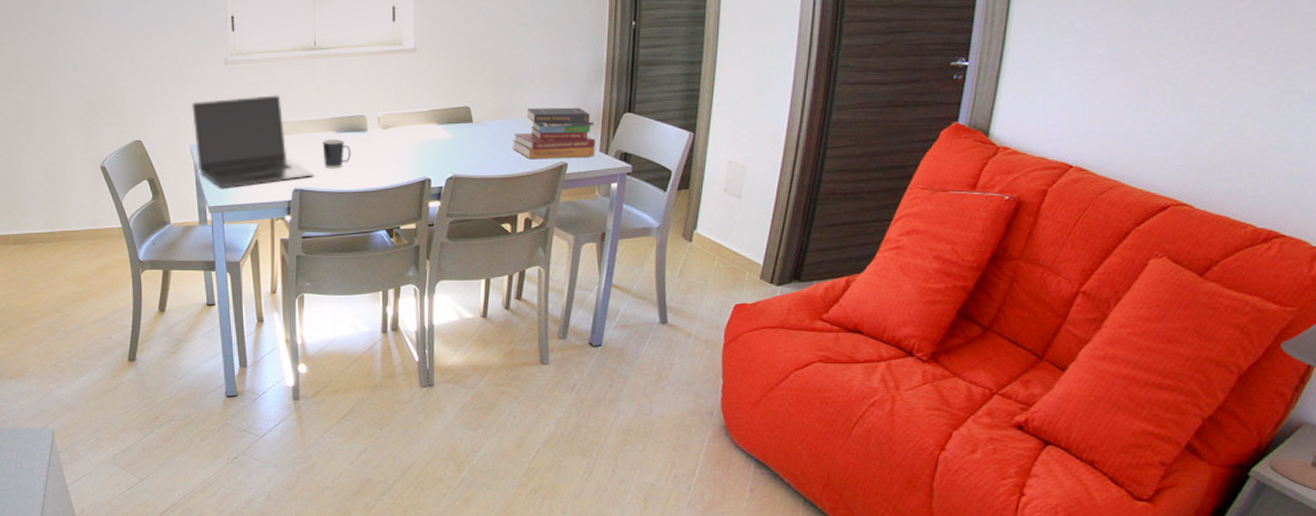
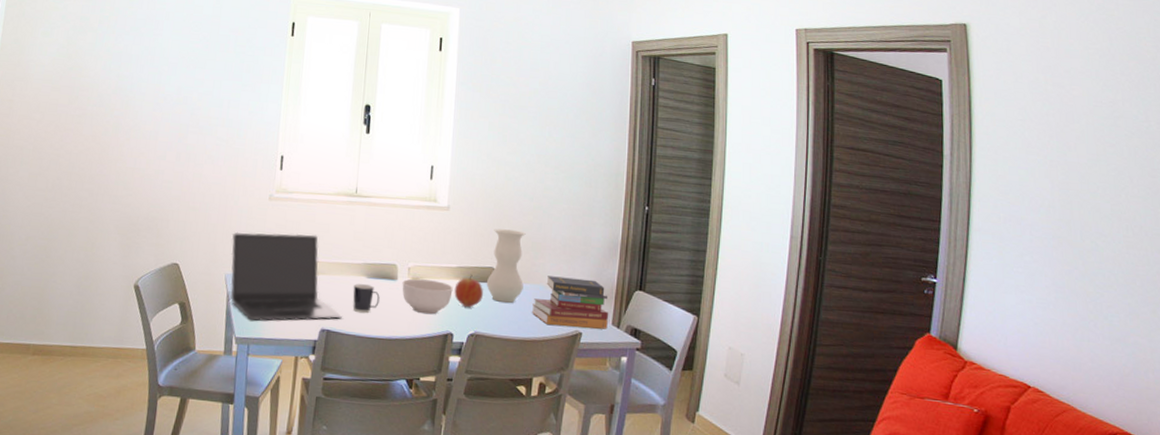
bowl: none [373,127,427,163] -> present [402,278,453,315]
fruit: none [428,116,460,151] -> present [454,274,484,308]
vase: none [461,64,502,141] -> present [486,228,526,303]

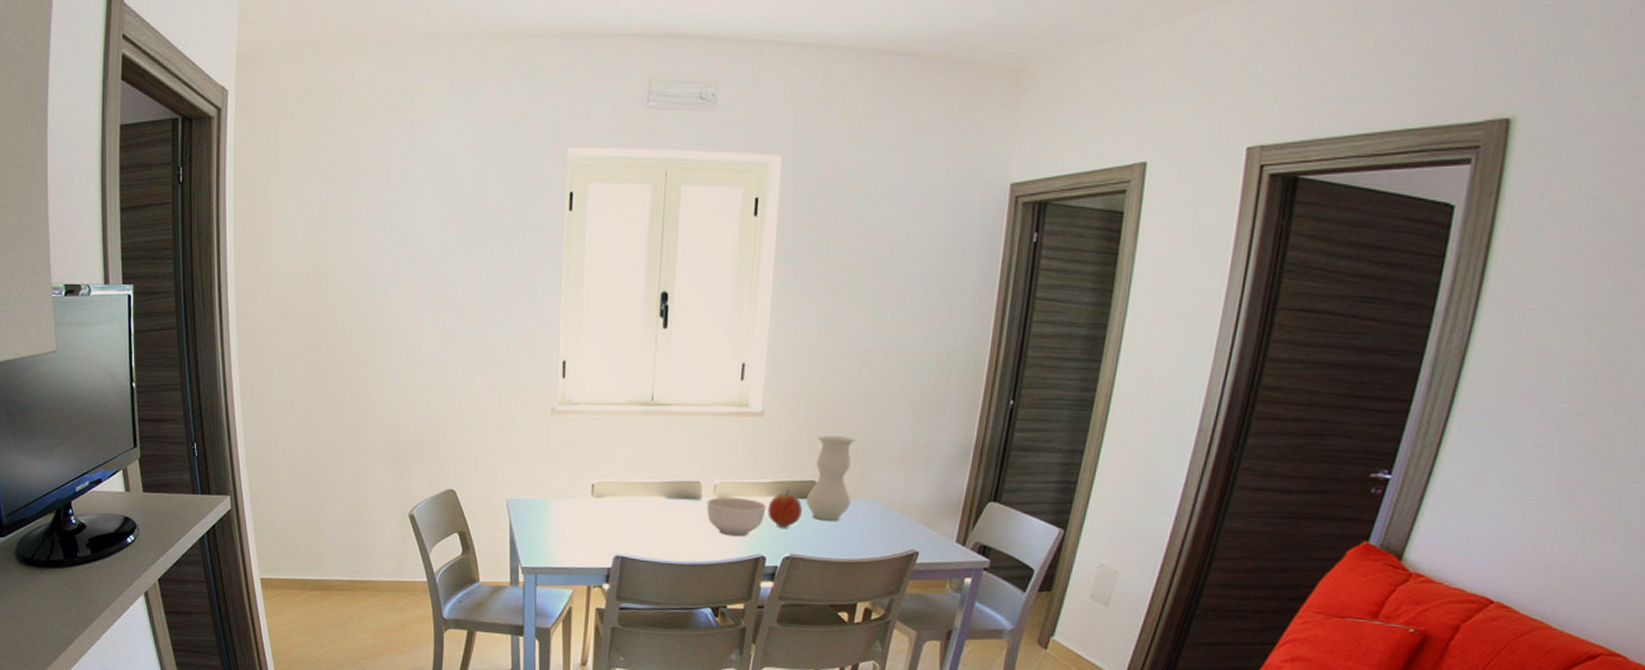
laptop: present [230,232,342,320] -> none [511,451,638,549]
mug: present [353,284,380,313] -> none [650,505,681,537]
books: present [531,276,609,330] -> none [858,488,954,548]

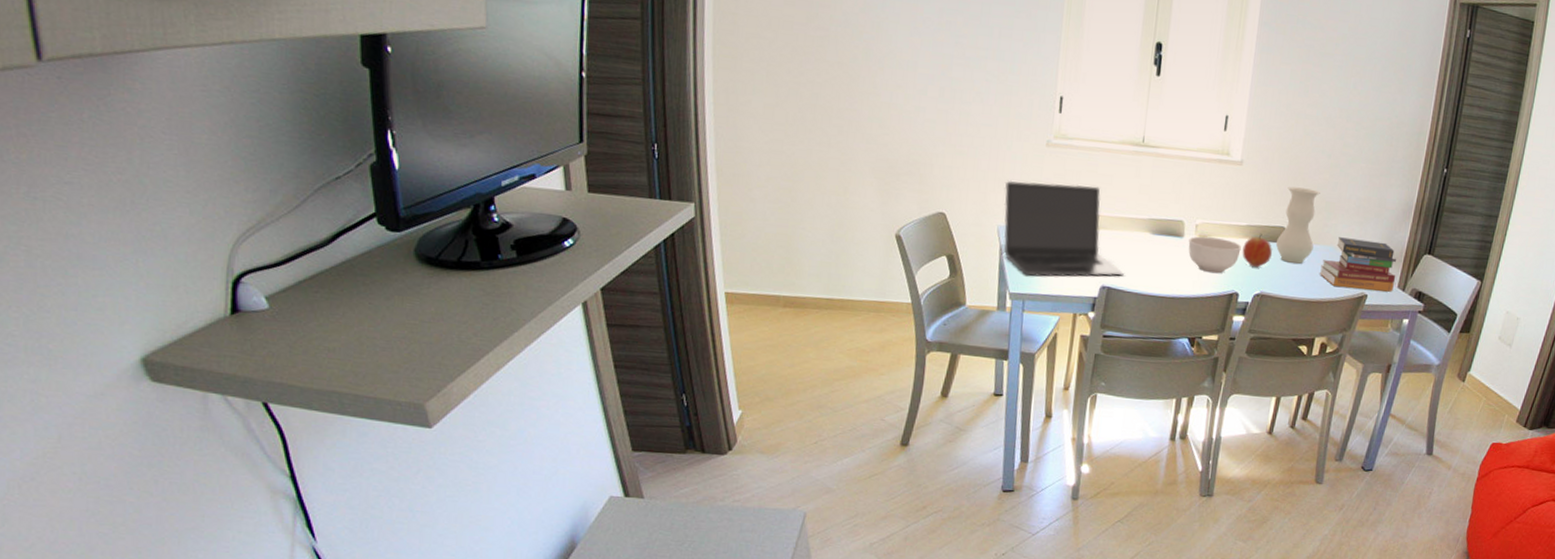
laptop: none [511,451,638,549] -> present [1003,180,1124,276]
books: none [858,488,954,548] -> present [1319,237,1397,292]

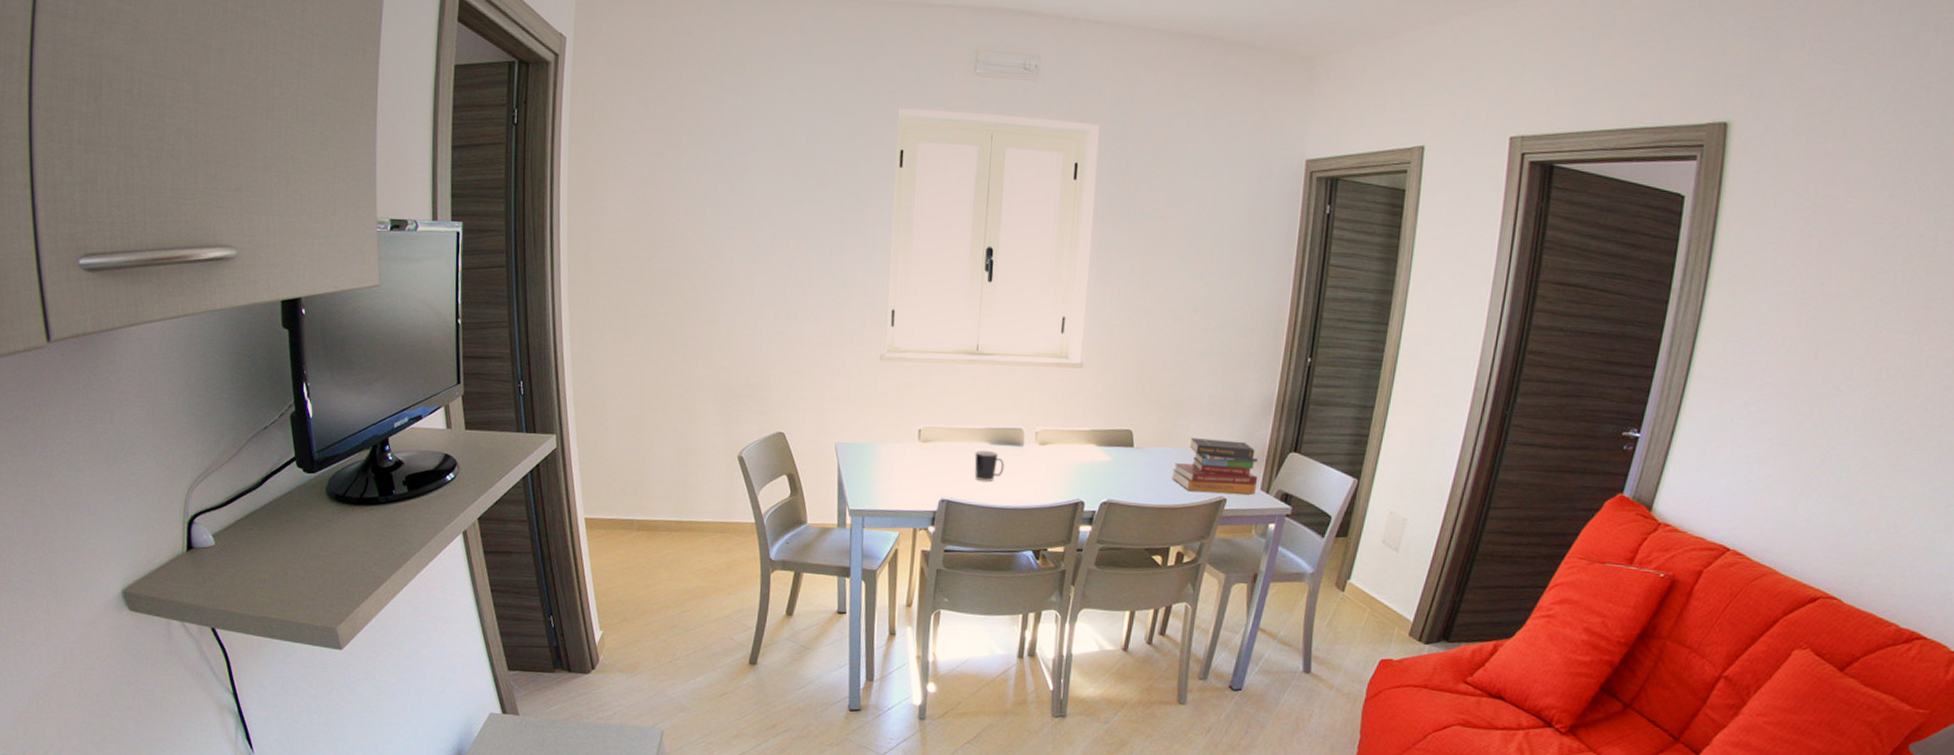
laptop: present [1003,180,1124,276] -> none [840,396,963,491]
mug: none [1135,240,1165,270] -> present [974,450,1004,481]
bowl: present [1188,236,1242,274] -> none [1028,444,1085,482]
fruit: present [1242,233,1273,268] -> none [1086,437,1119,474]
vase: present [1275,186,1320,264] -> none [1122,387,1169,468]

